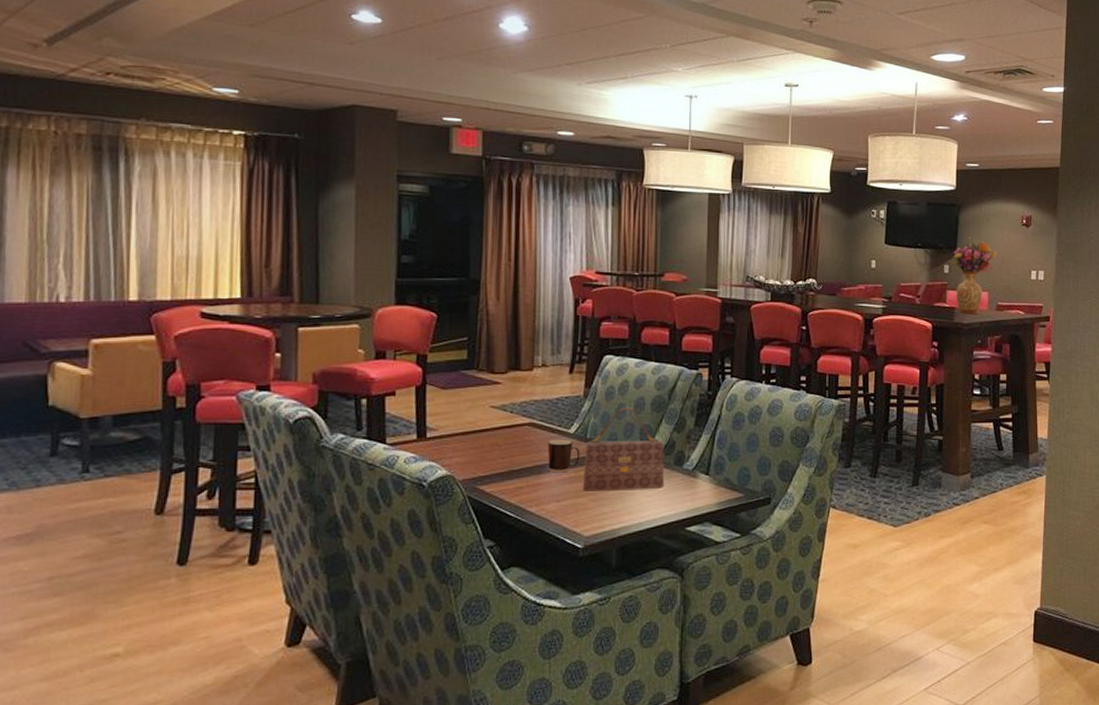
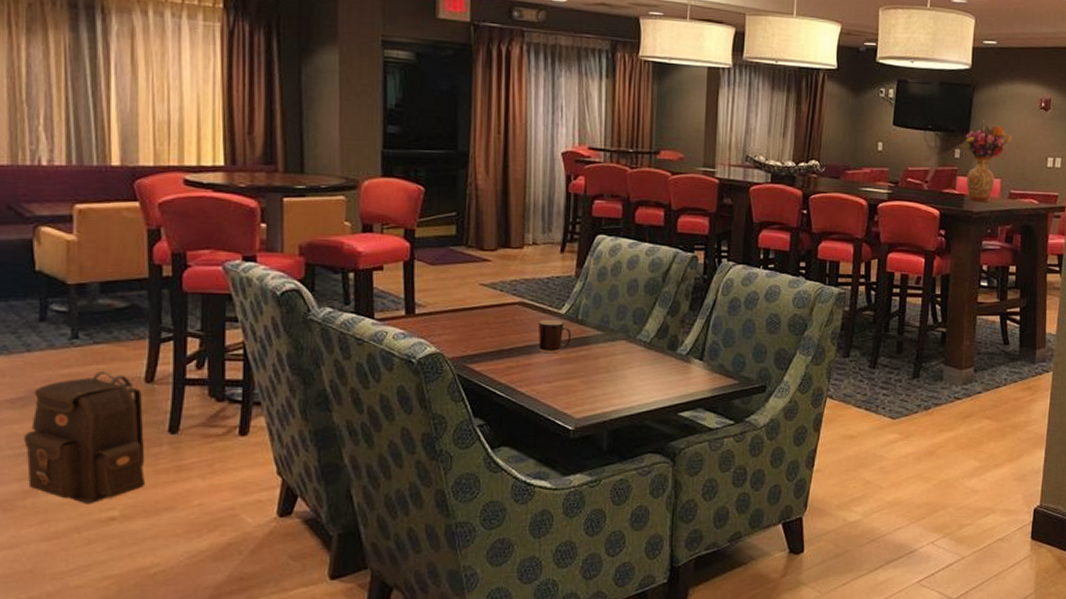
backpack: none [29,503,152,641] -> present [24,370,146,505]
handbag: present [582,407,665,491] -> none [573,289,658,374]

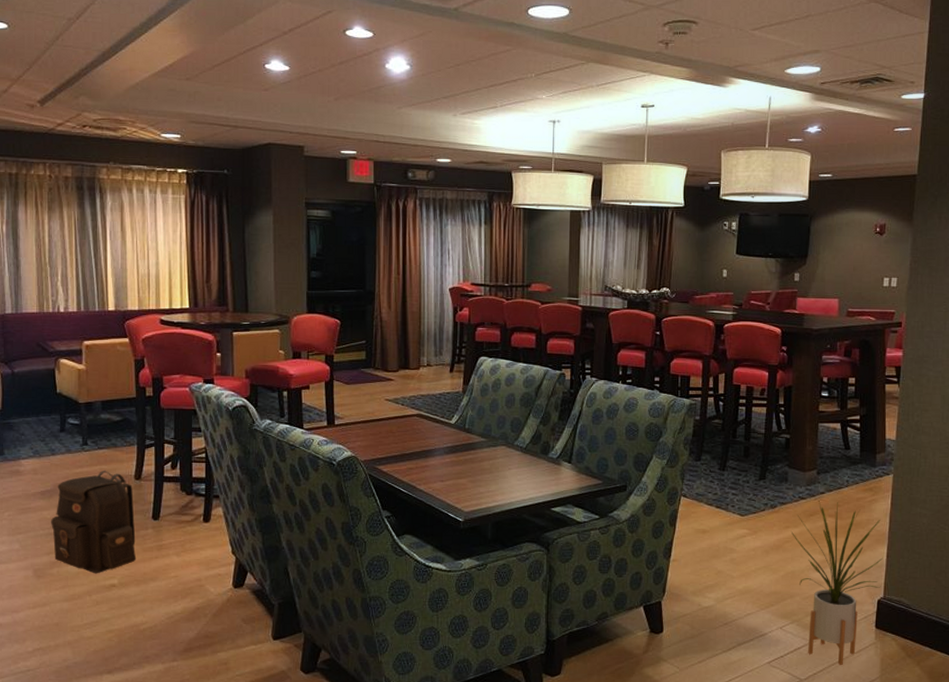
mug: present [538,319,572,354] -> none [432,428,460,457]
house plant: none [946,400,1041,581] -> present [792,499,883,665]
flower arrangement: present [962,120,1012,202] -> none [802,246,849,320]

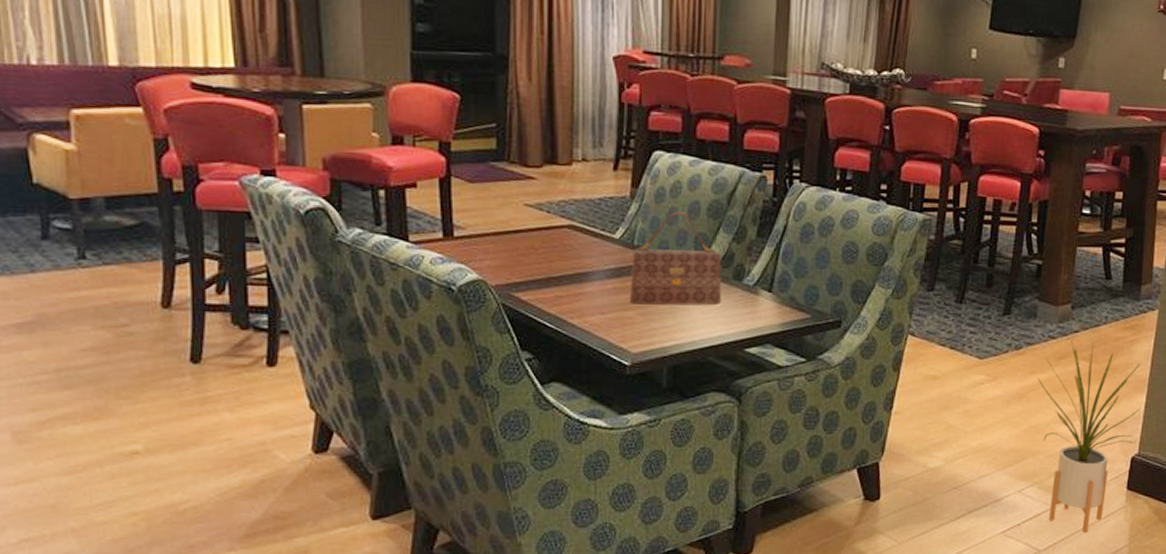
backpack: present [51,470,137,574] -> none [35,294,169,437]
handbag: none [462,402,533,475] -> present [629,212,722,306]

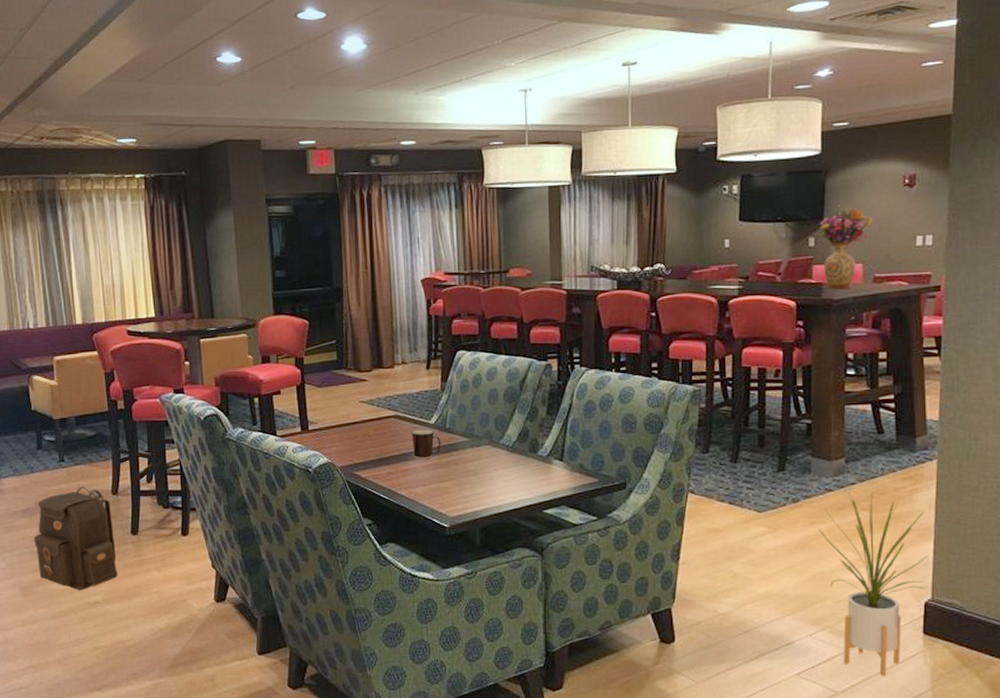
backpack: none [35,294,169,437] -> present [34,485,118,591]
mug: none [589,244,627,283] -> present [411,429,441,460]
handbag: present [629,212,722,306] -> none [445,399,521,477]
flower arrangement: none [1068,25,1125,119] -> present [817,205,873,290]

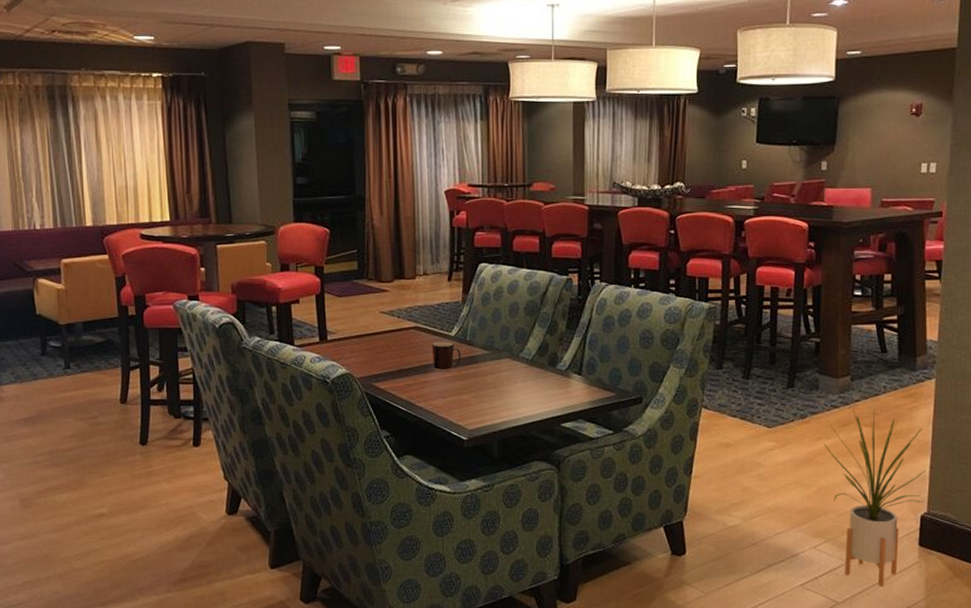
backpack: present [34,485,118,591] -> none [36,394,126,503]
flower arrangement: present [817,205,873,290] -> none [829,131,882,212]

